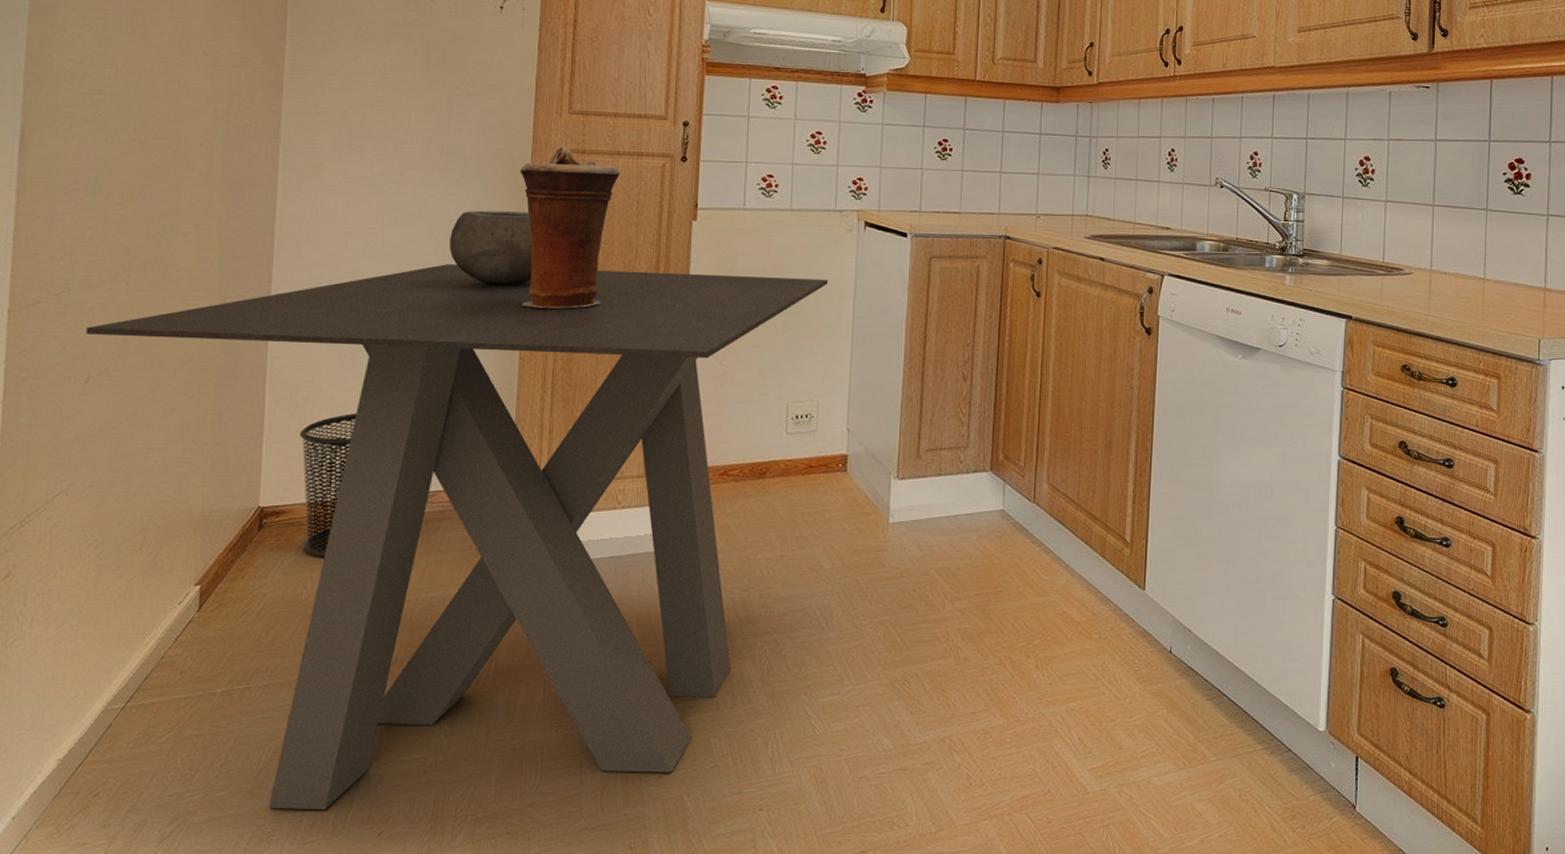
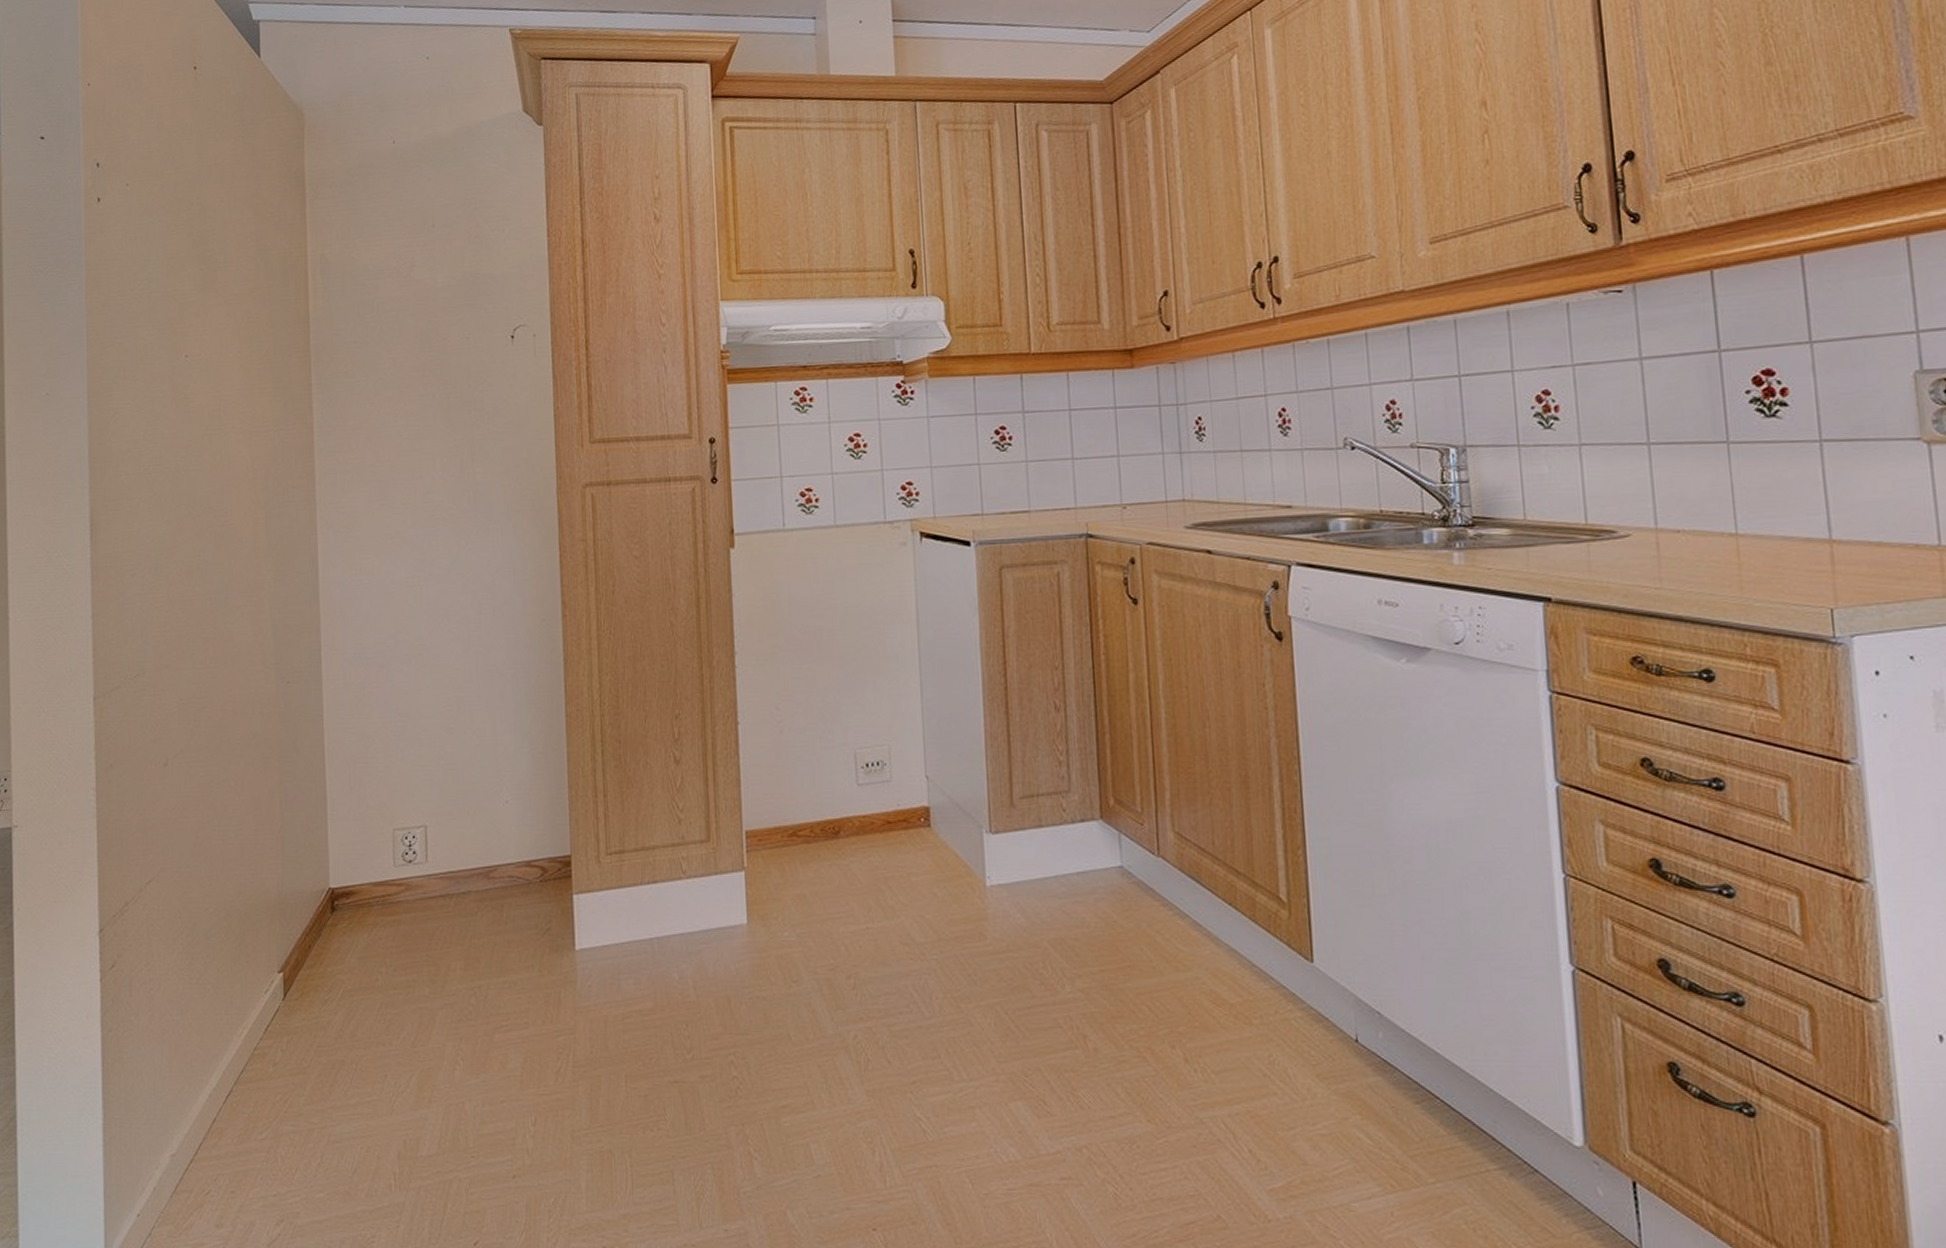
dining table: present [86,264,828,811] -> none [161,603,885,1216]
waste bin: present [300,413,357,557] -> none [361,785,413,940]
bowl: present [449,210,533,286] -> none [485,555,570,637]
vase: present [519,147,620,309] -> none [547,480,649,659]

